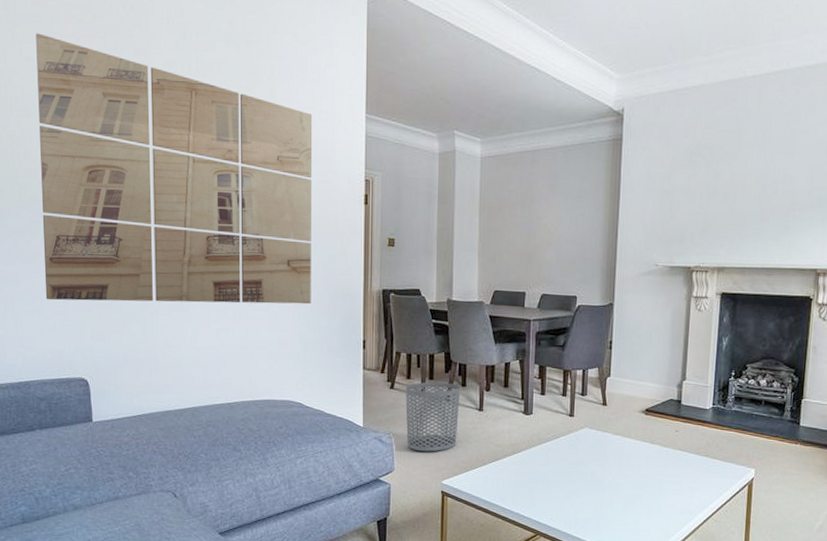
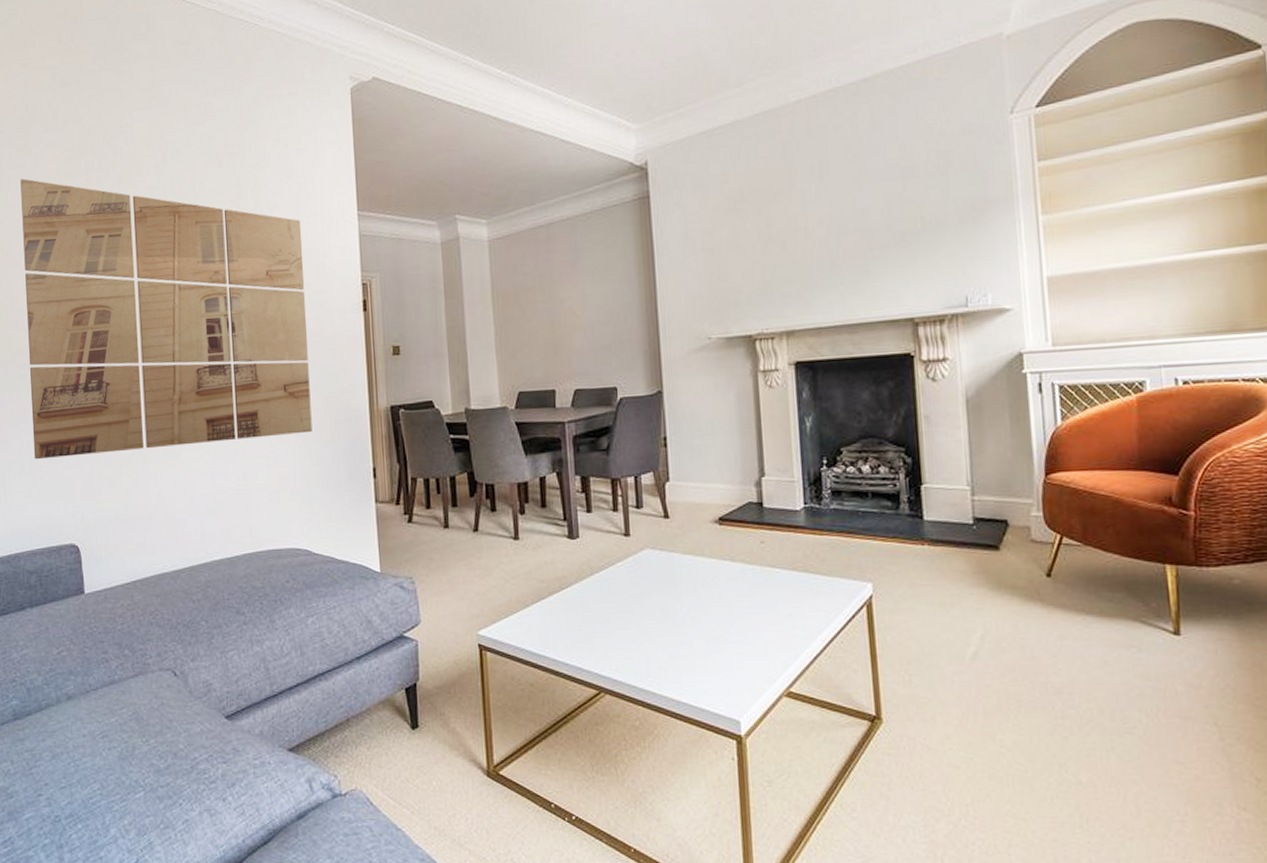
waste bin: present [405,382,461,452] -> none [426,508,491,597]

